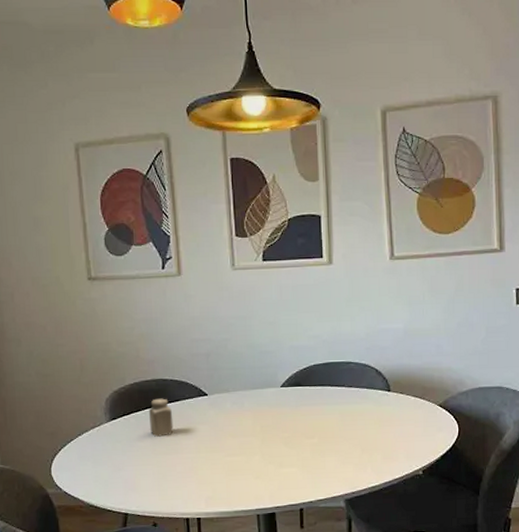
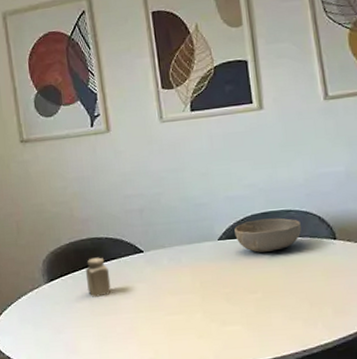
bowl: none [297,368,359,400] -> present [234,217,301,253]

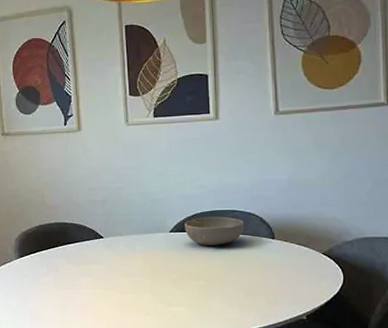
salt shaker: present [85,257,112,297] -> none [51,239,73,274]

